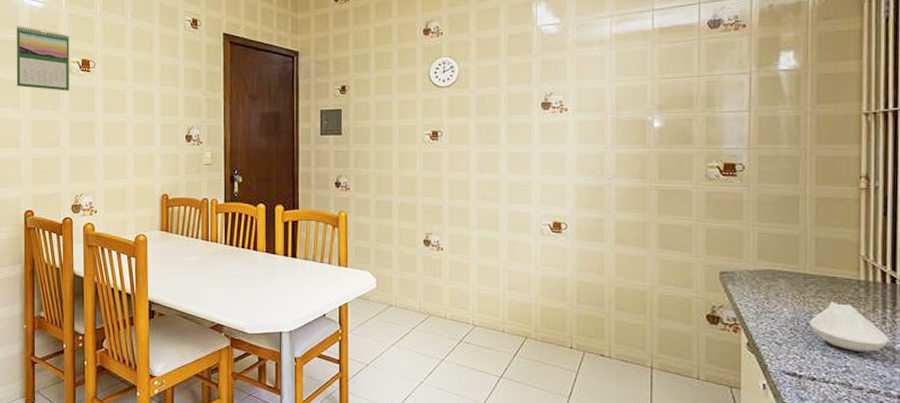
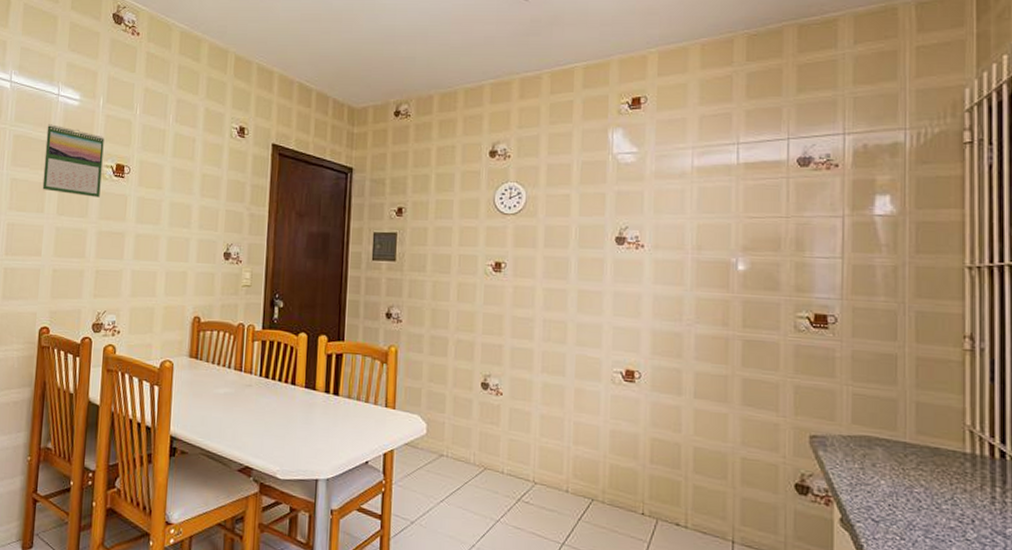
spoon rest: present [809,301,889,352] -> none [909,475,1000,536]

